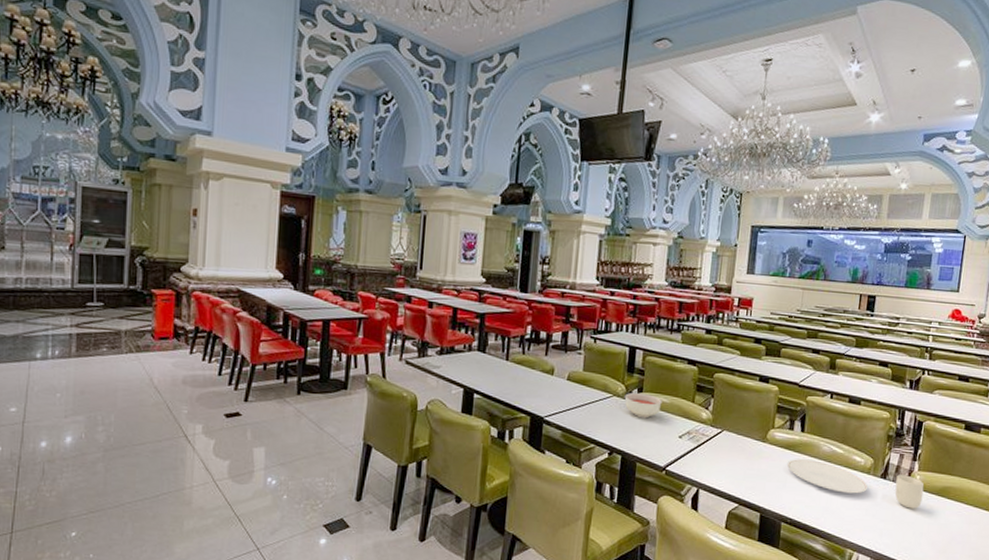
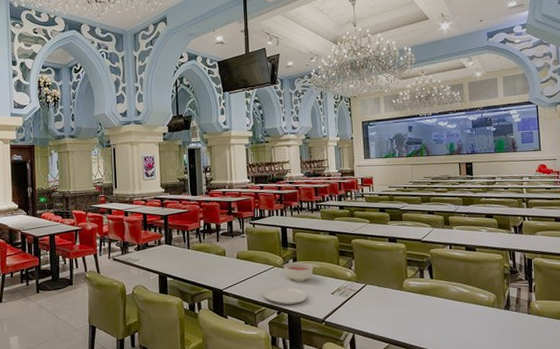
plate: none [591,420,649,445] -> present [261,286,307,305]
plate: present [786,459,868,494] -> none [423,301,495,326]
cup: present [894,474,925,509] -> none [518,305,544,333]

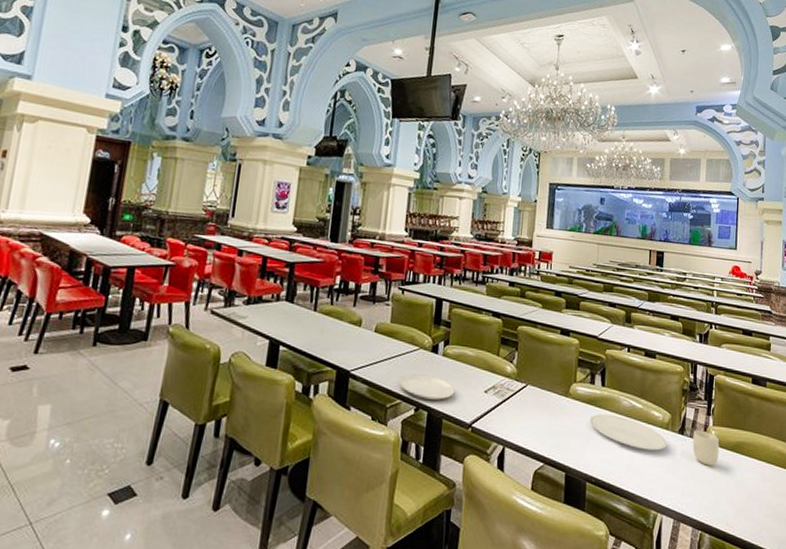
bowl: present [283,262,314,282] -> none [431,345,468,373]
plate: none [423,301,495,326] -> present [589,414,667,451]
cup: none [518,305,544,333] -> present [692,430,720,466]

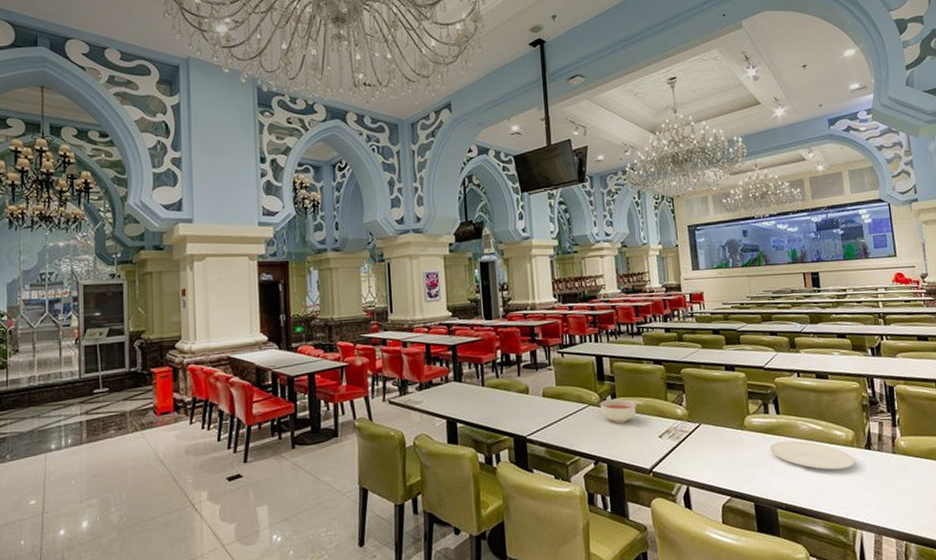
plate: present [398,374,455,400] -> none [573,429,630,453]
bowl: none [431,345,468,373] -> present [599,398,637,424]
cup: present [692,430,720,466] -> none [881,442,913,477]

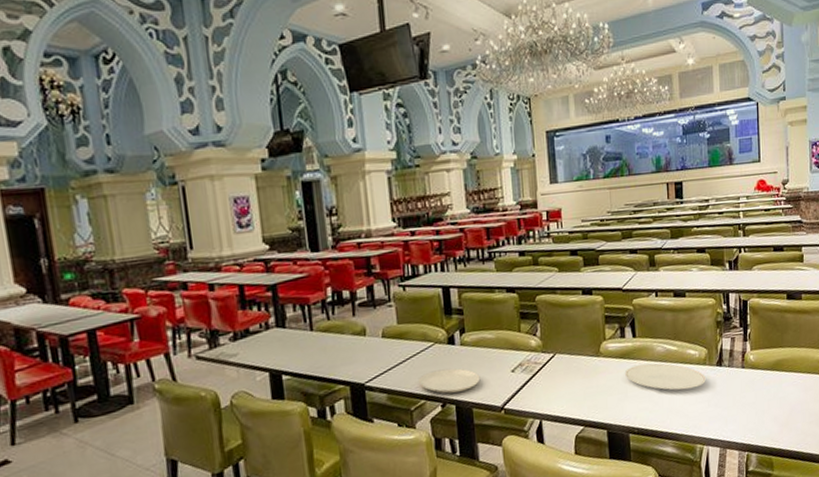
plate: none [573,429,630,453] -> present [418,368,481,394]
bowl: present [599,398,637,424] -> none [447,333,488,361]

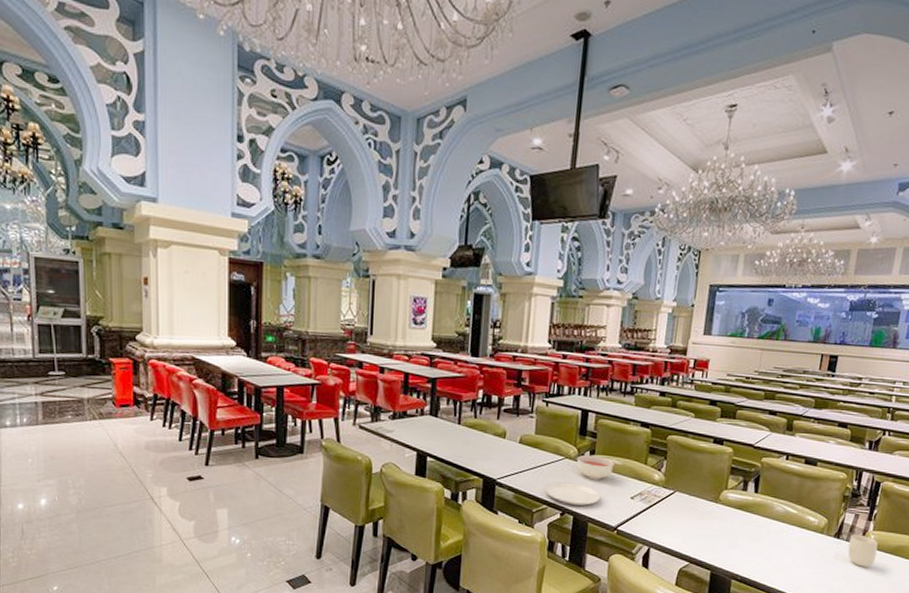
bowl: none [447,333,488,361] -> present [576,454,614,480]
plate: present [624,363,706,391] -> none [739,519,821,553]
cup: none [731,357,759,390] -> present [847,534,879,567]

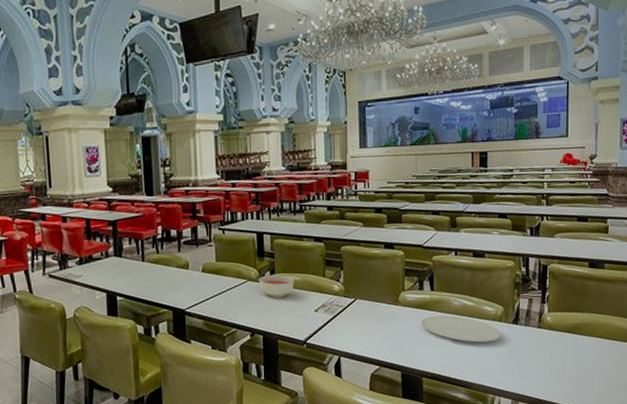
plate: present [543,482,601,506] -> none [231,303,286,325]
plate: none [739,519,821,553] -> present [421,315,501,343]
cup: present [847,534,879,567] -> none [528,318,556,349]

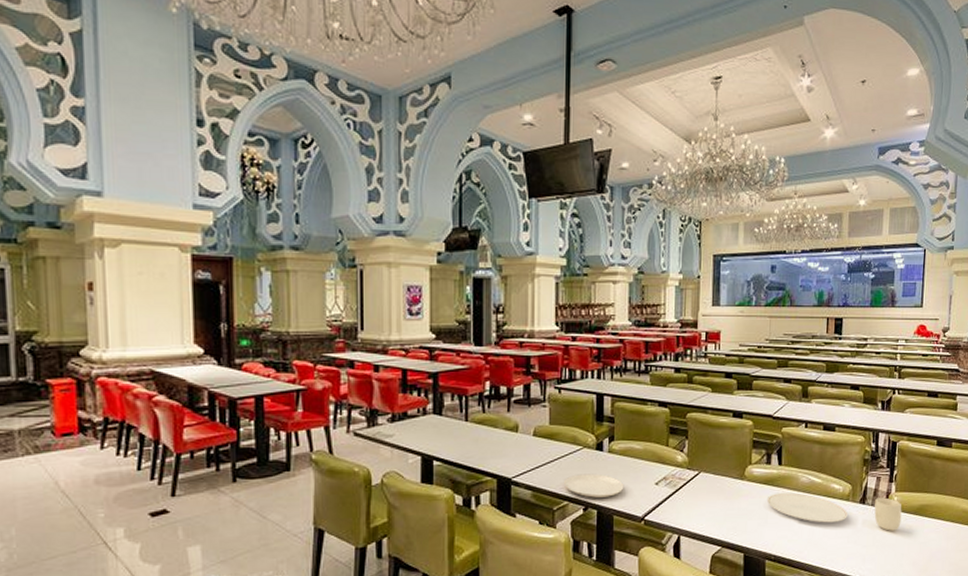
plate: none [231,303,286,325] -> present [563,473,624,498]
bowl: present [258,274,295,298] -> none [595,441,635,468]
cup: none [528,318,556,349] -> present [874,497,902,531]

